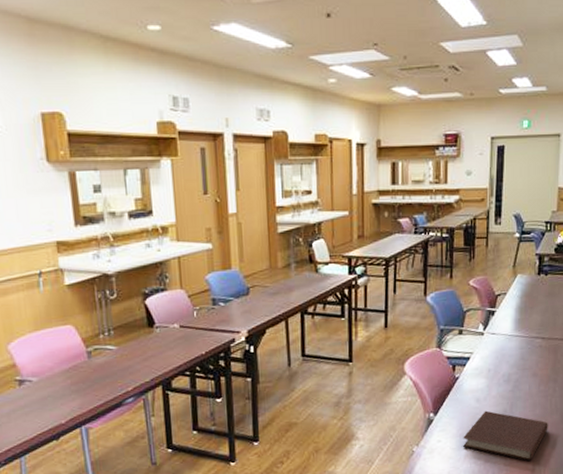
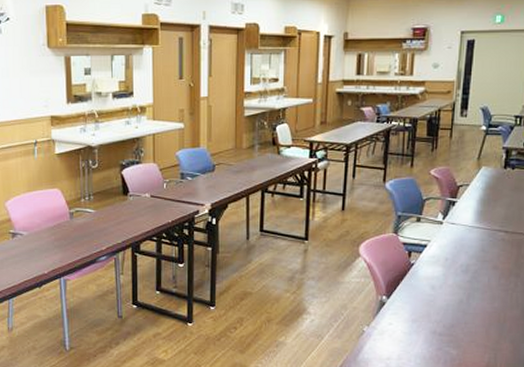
notebook: present [462,410,548,462] -> none [414,299,507,354]

